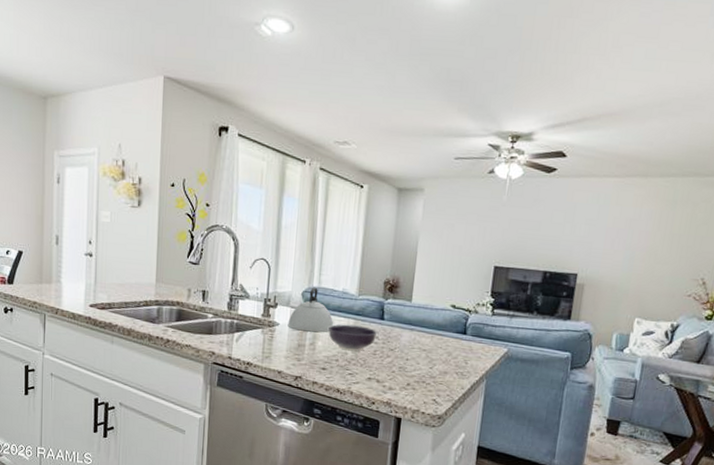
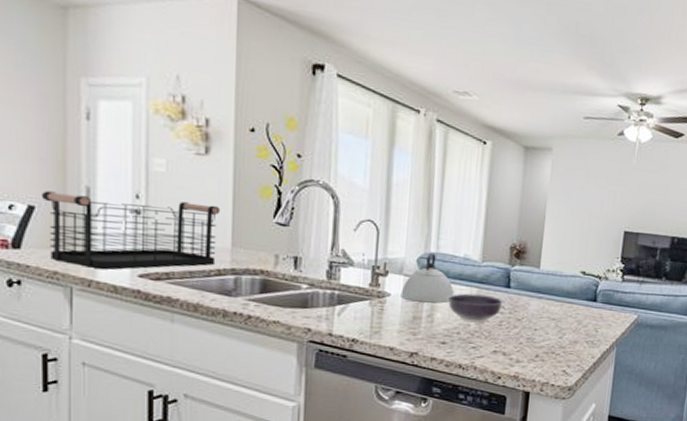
dish rack: none [27,239,148,301] -> present [41,190,221,270]

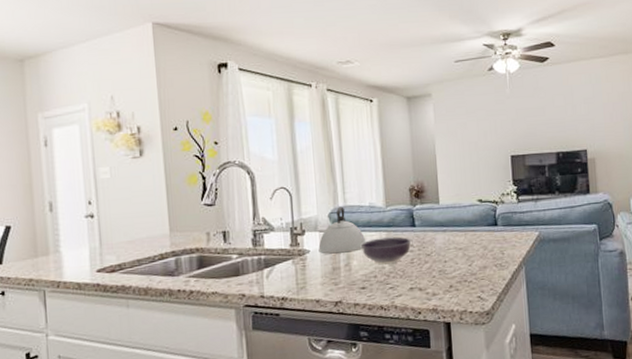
dish rack: present [41,190,221,270] -> none [14,198,158,271]

